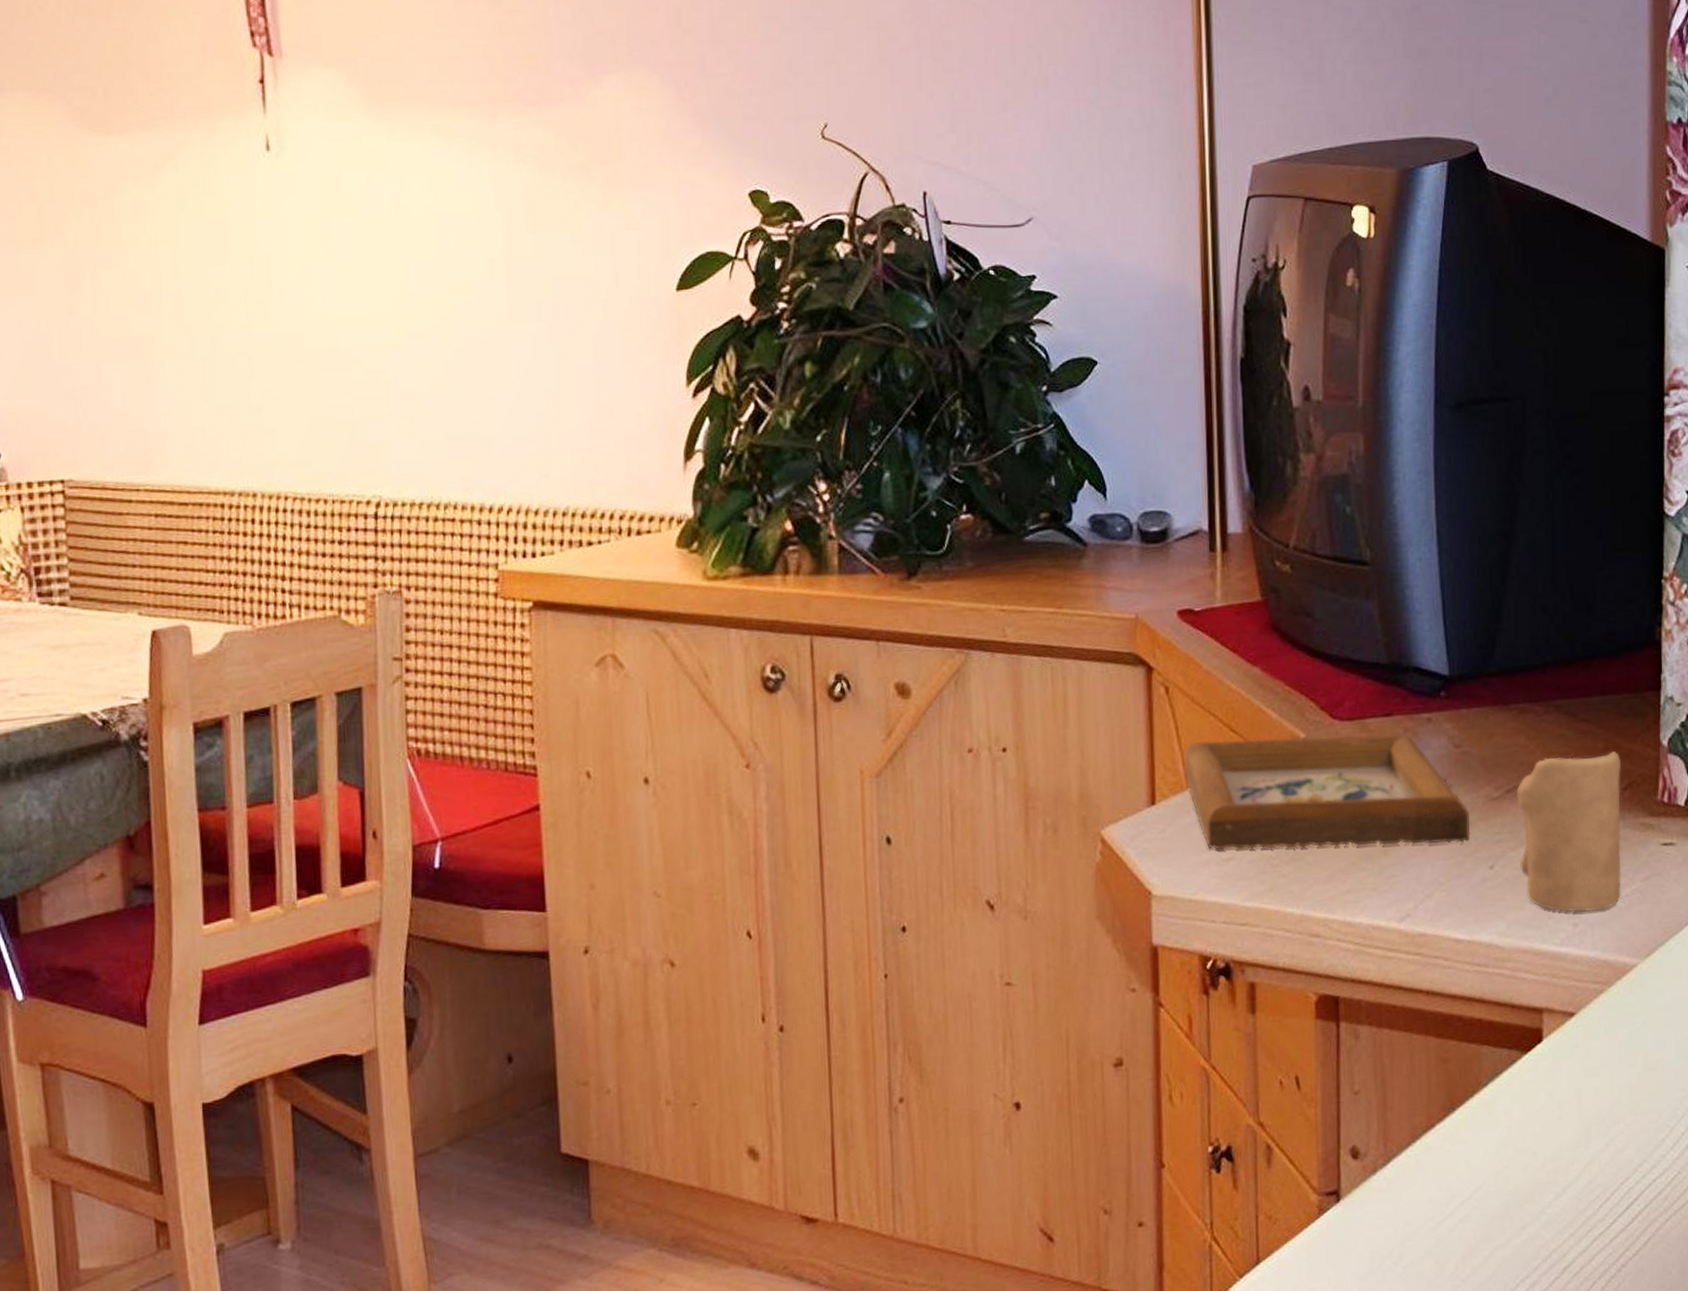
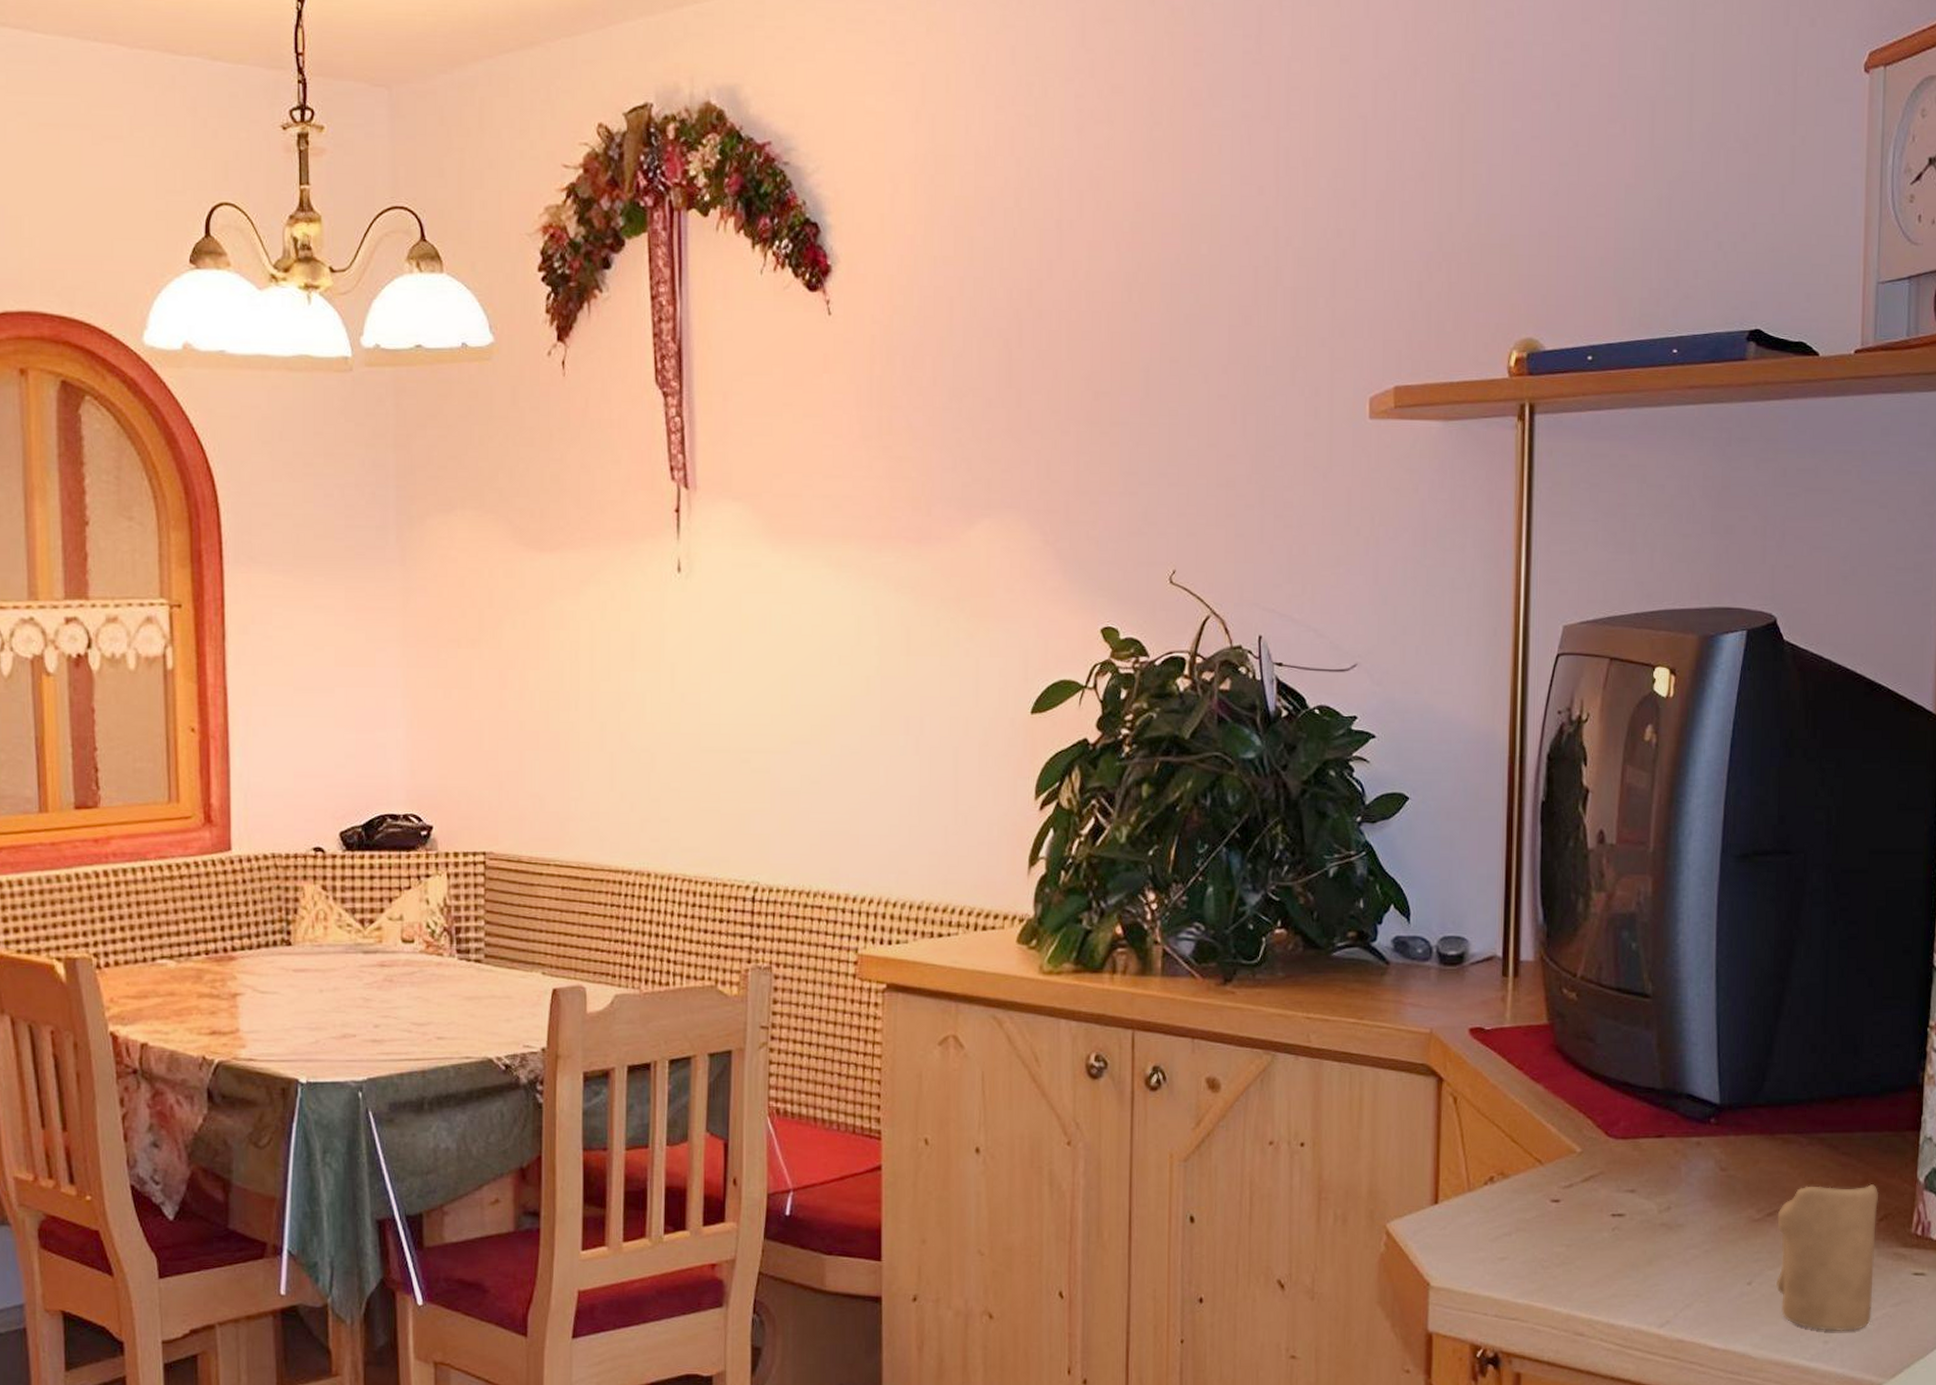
picture frame: present [1184,734,1471,850] -> none [1467,1148,1732,1259]

